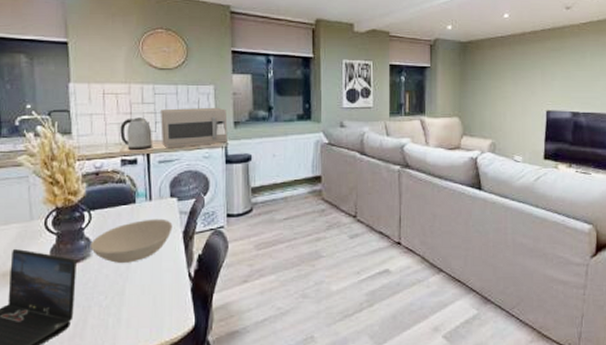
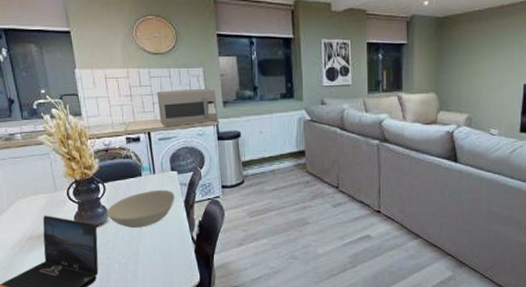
kettle: present [120,117,153,150] -> none [123,99,153,129]

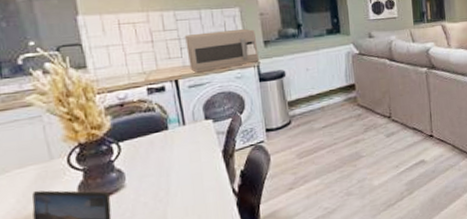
bowl: present [106,189,175,228] -> none [122,141,211,190]

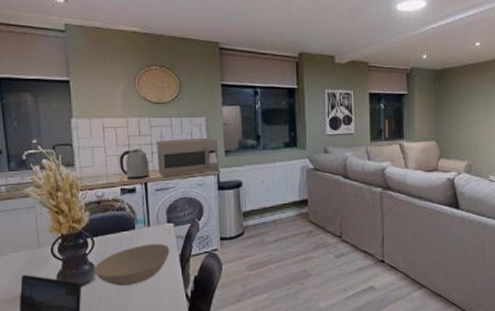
bowl: none [122,141,211,190] -> present [93,243,170,286]
kettle: none [142,44,181,78] -> present [119,149,150,179]

